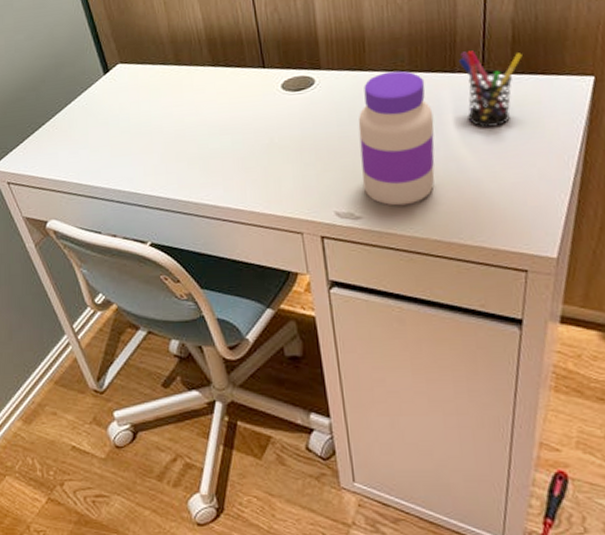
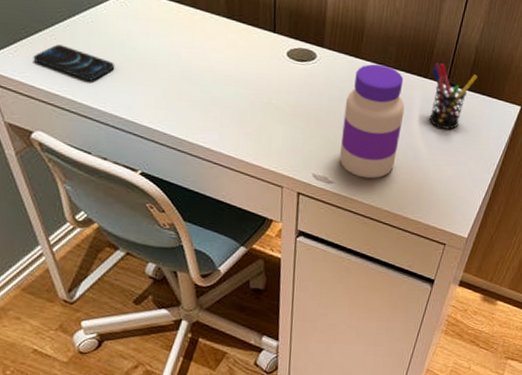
smartphone: none [40,132,113,161] -> present [33,44,115,81]

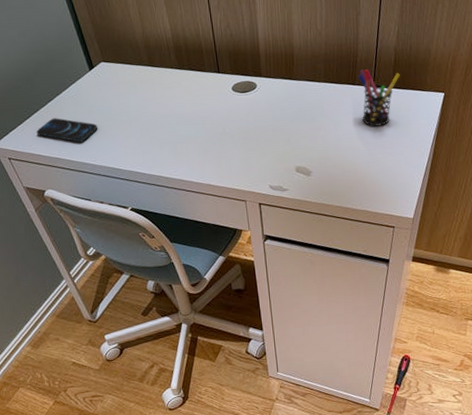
jar: present [340,64,405,179] -> none [287,81,340,182]

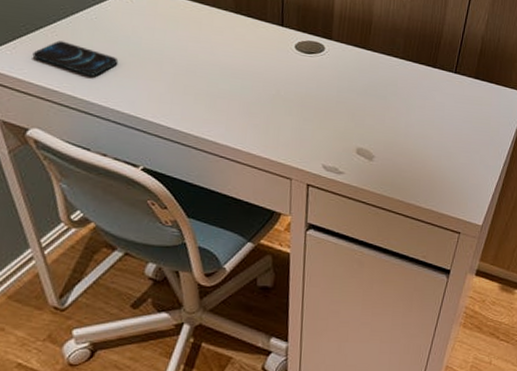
pen holder: present [358,69,400,126] -> none [439,53,485,117]

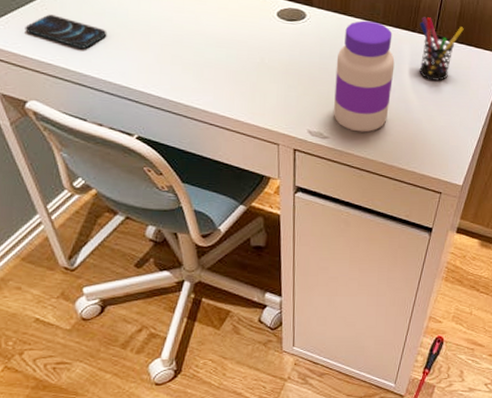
jar: none [350,55,414,168] -> present [334,20,395,132]
pen holder: none [439,53,485,117] -> present [419,17,464,81]

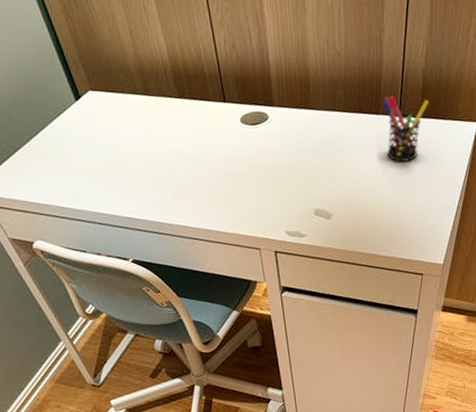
smartphone: present [25,14,108,49] -> none [18,157,90,186]
jar: present [334,20,395,132] -> none [304,110,362,226]

